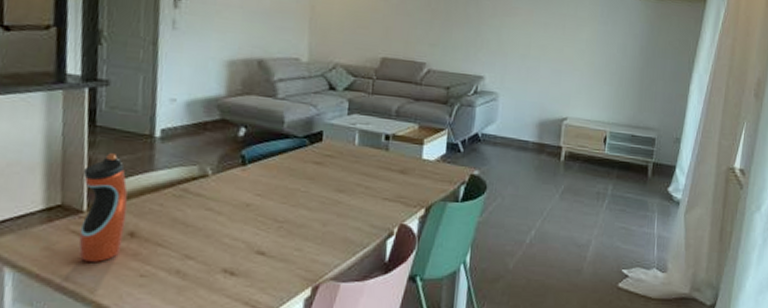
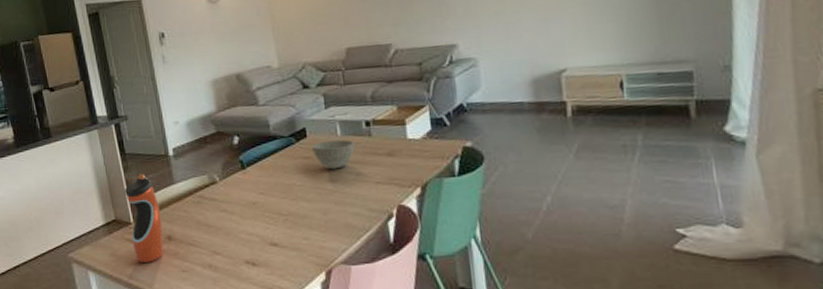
bowl: none [325,148,370,180] -> present [312,139,355,170]

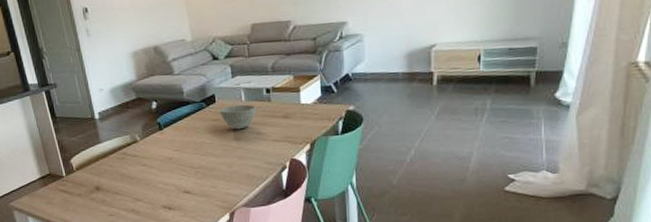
water bottle: present [124,174,164,262] -> none [56,135,93,209]

